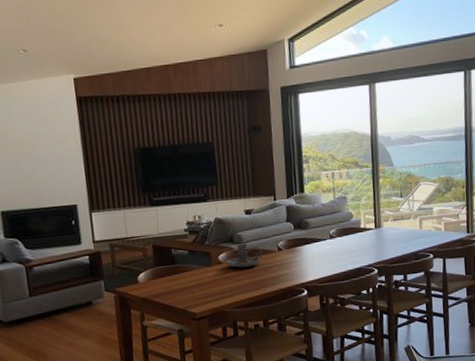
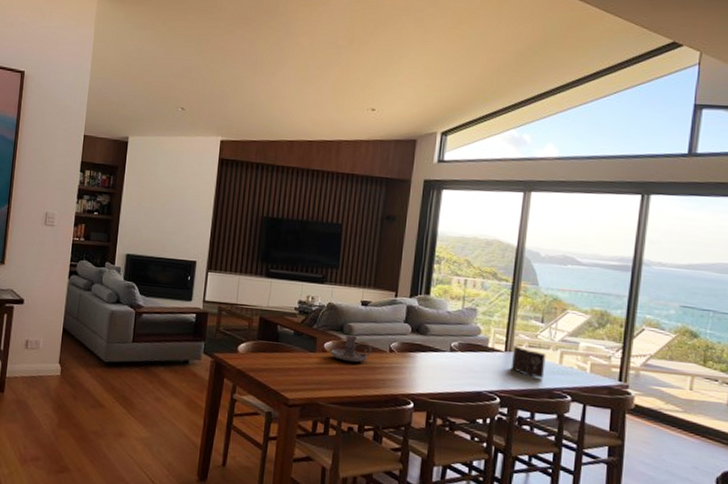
book: none [381,221,410,245] -> present [511,345,546,379]

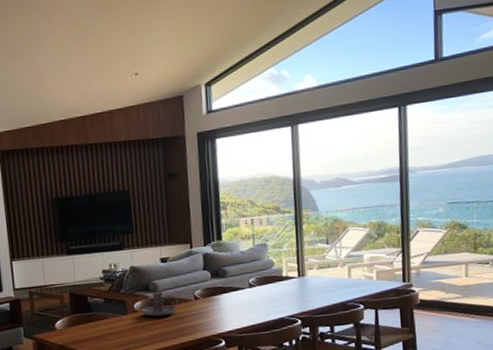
book: present [511,345,546,379] -> none [305,269,337,295]

